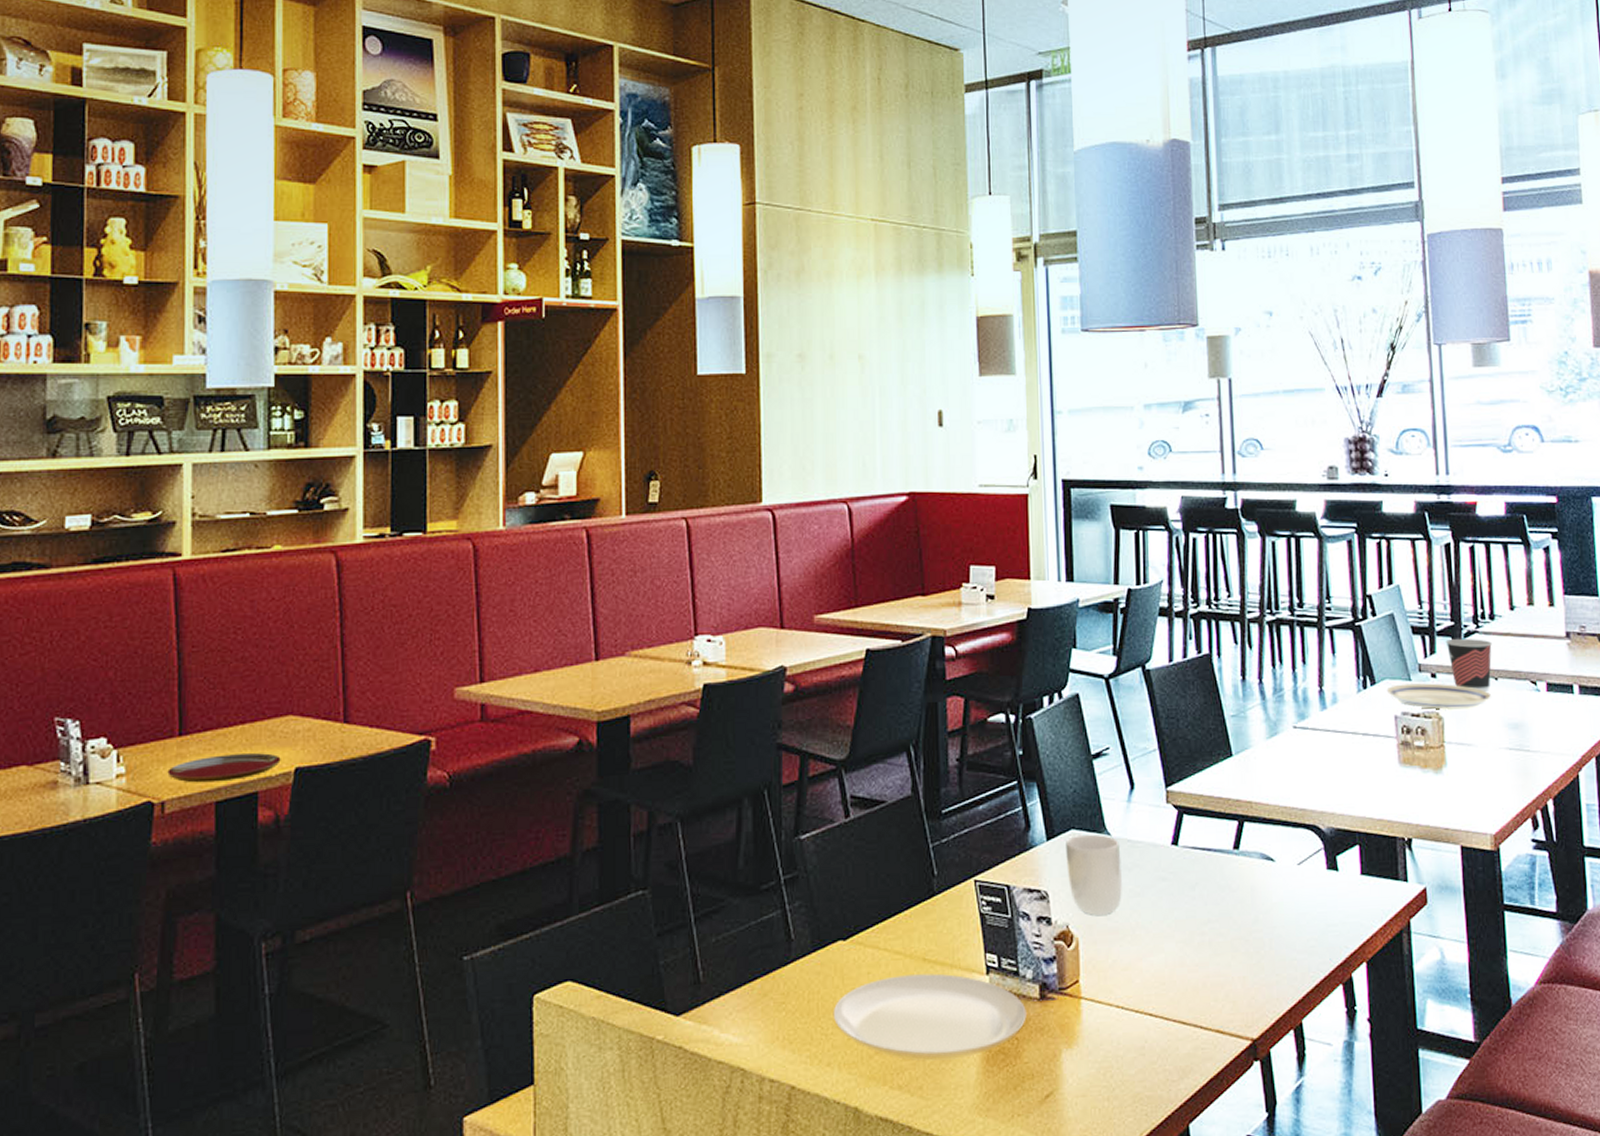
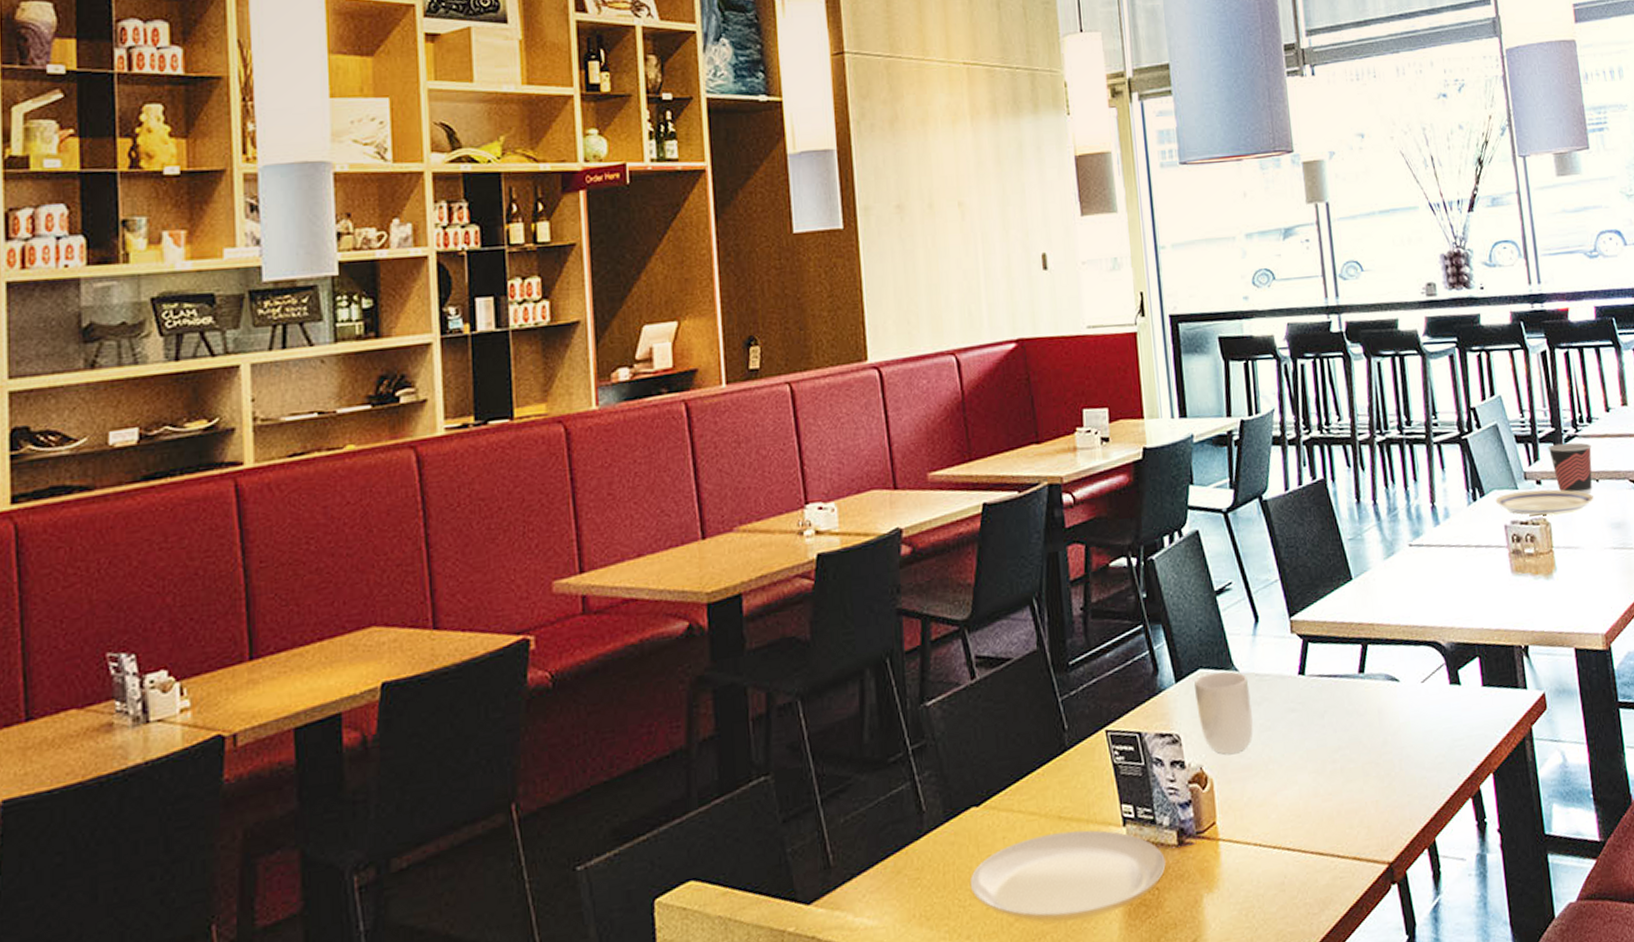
plate: present [167,753,281,783] -> none [238,669,365,710]

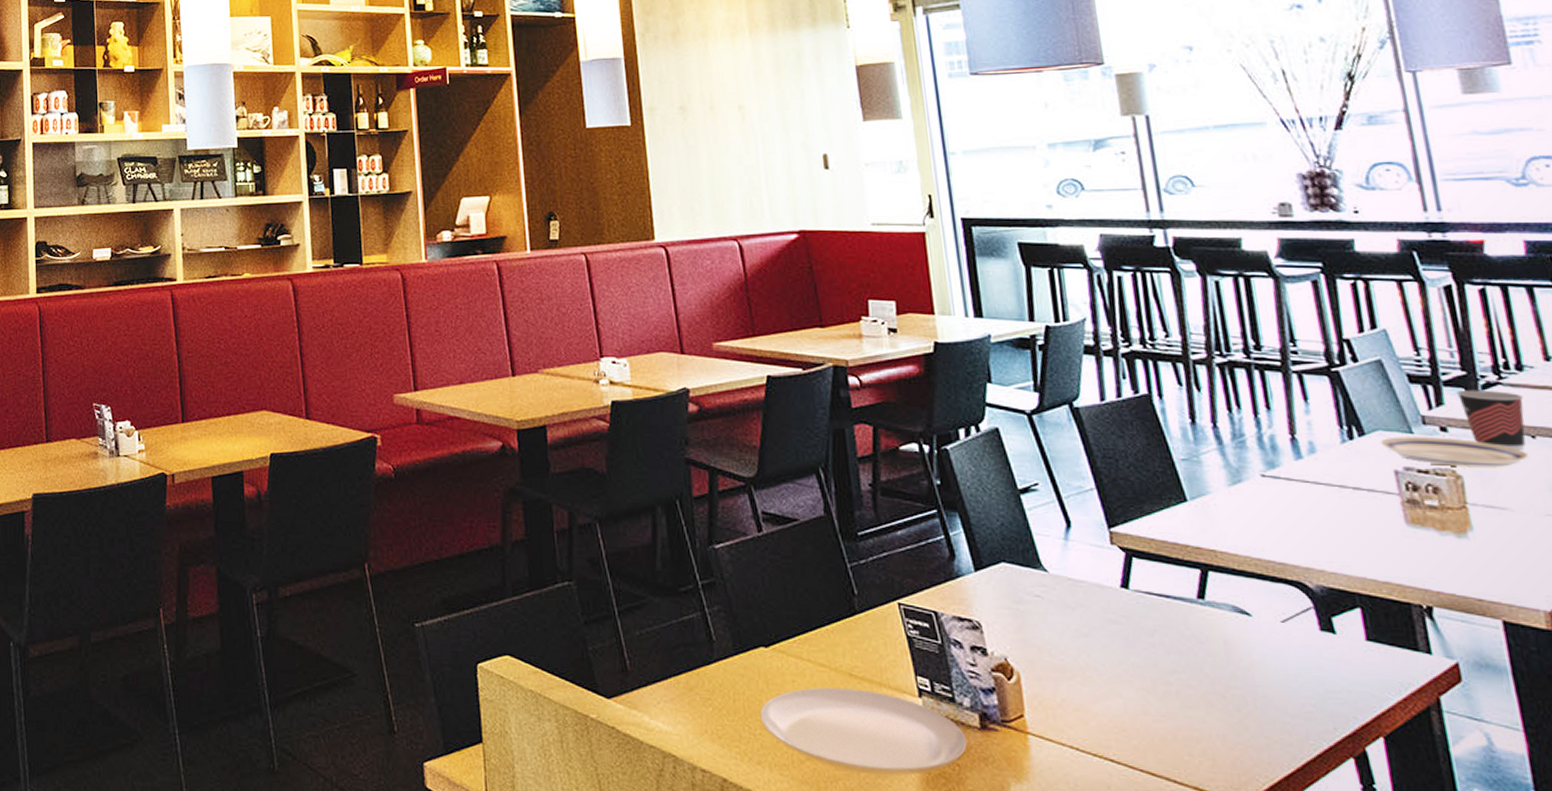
cup: present [1194,671,1254,755] -> none [996,569,1067,653]

